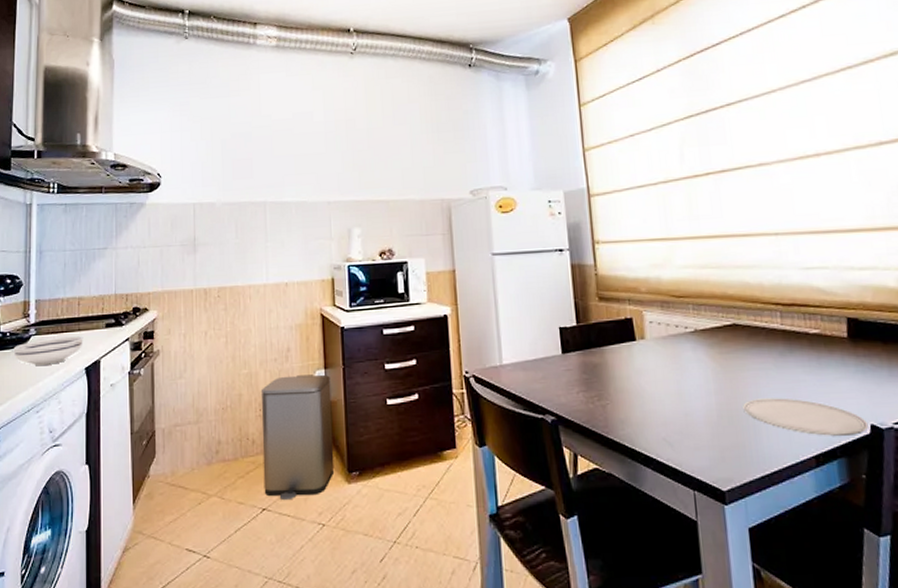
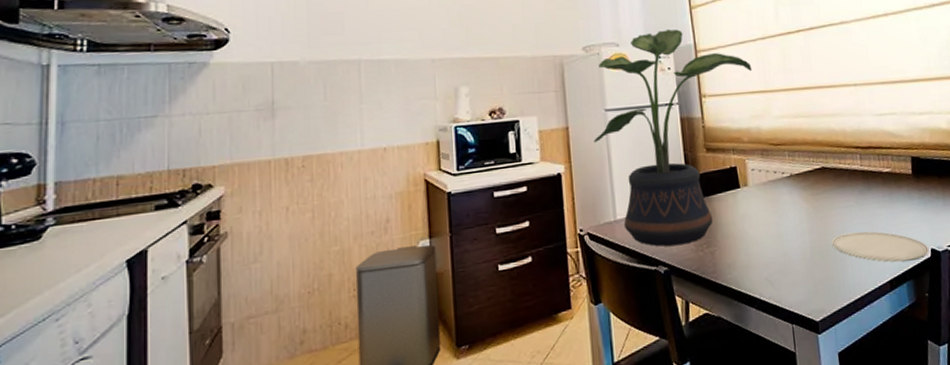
bowl: present [13,336,83,366] -> none [21,222,124,264]
potted plant: none [480,172,652,396] -> present [594,29,752,247]

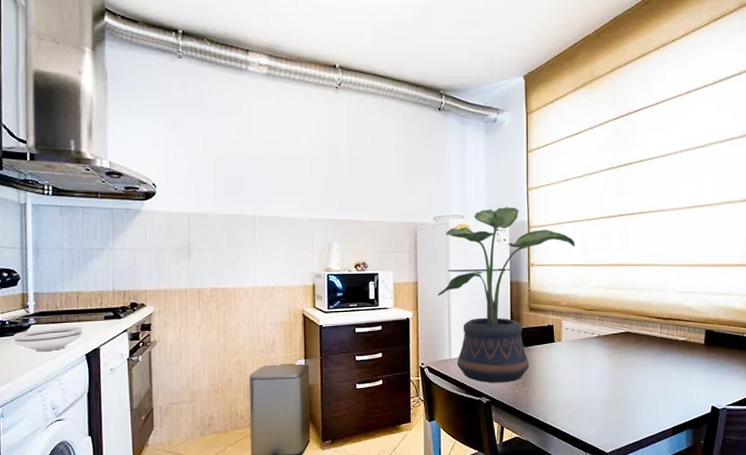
bowl: none [21,222,124,264] -> present [13,326,83,352]
plate: present [831,231,930,263] -> none [627,386,710,414]

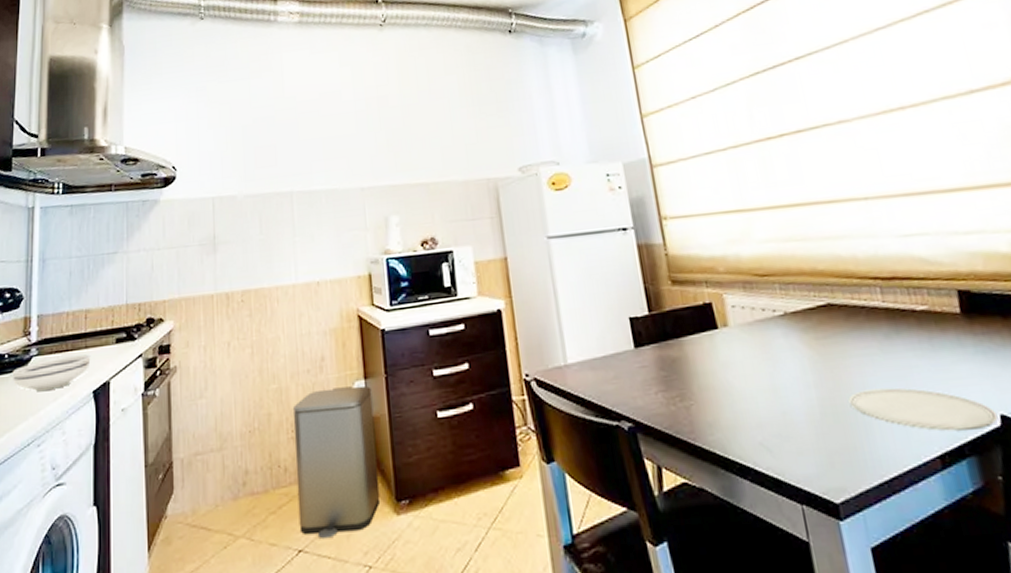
potted plant: present [437,206,576,383] -> none [536,142,724,398]
plate: none [627,386,710,414] -> present [848,387,999,431]

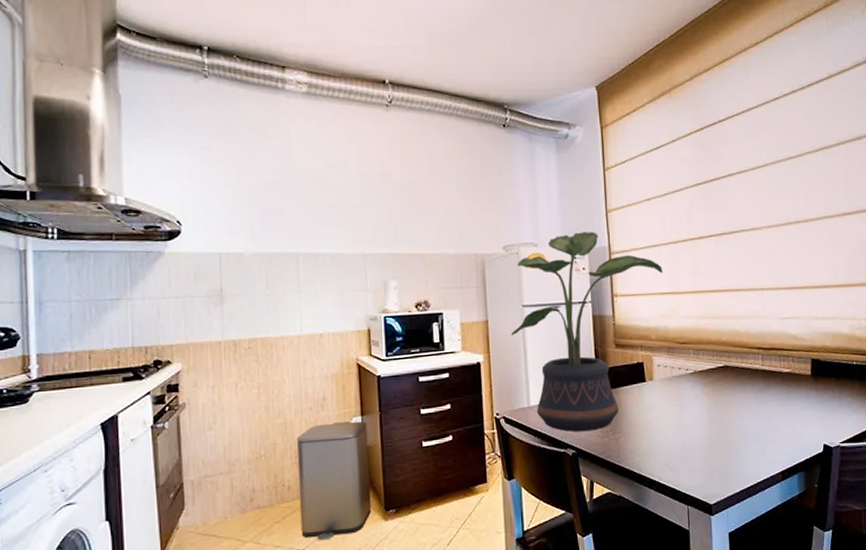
bowl: present [12,354,91,392] -> none [12,391,97,424]
potted plant: none [536,142,724,398] -> present [511,231,663,432]
plate: present [848,387,999,431] -> none [729,426,822,455]

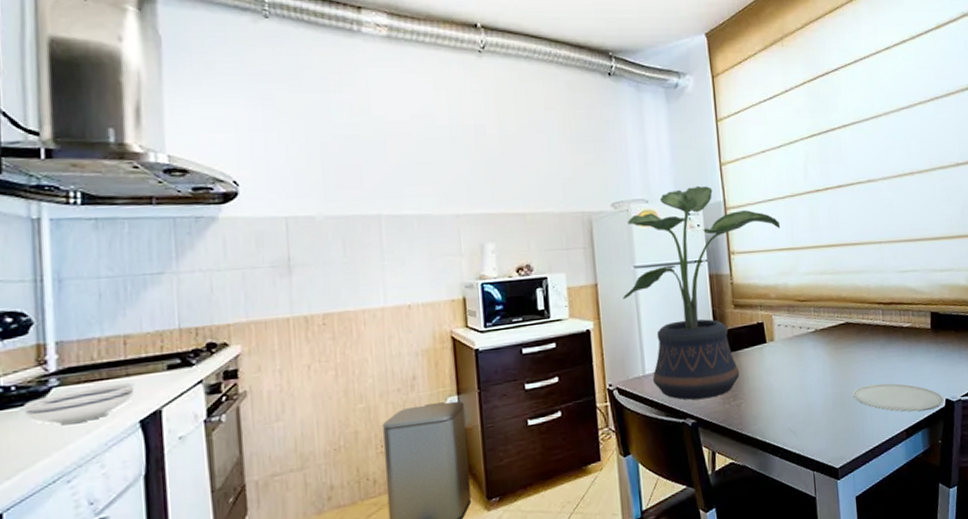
bowl: none [12,391,97,424] -> present [23,382,135,425]
plate: none [729,426,822,455] -> present [853,383,944,412]

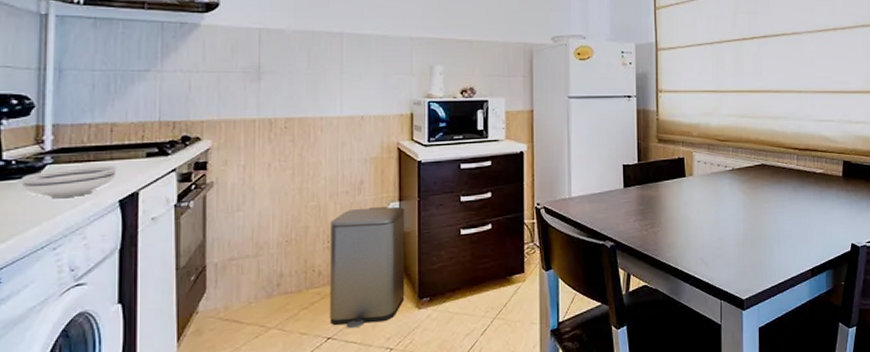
potted plant: present [623,185,781,400] -> none [556,26,707,225]
plate: present [853,383,944,412] -> none [763,224,850,253]

